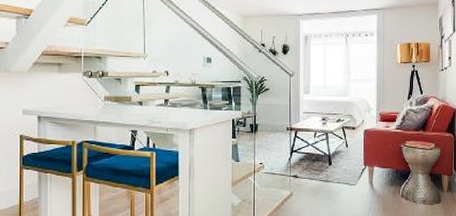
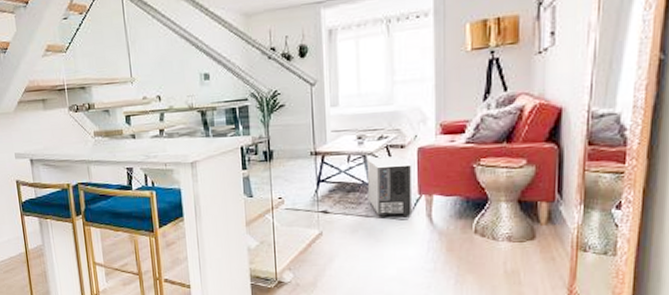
air purifier: none [328,135,360,182] -> present [368,156,413,217]

